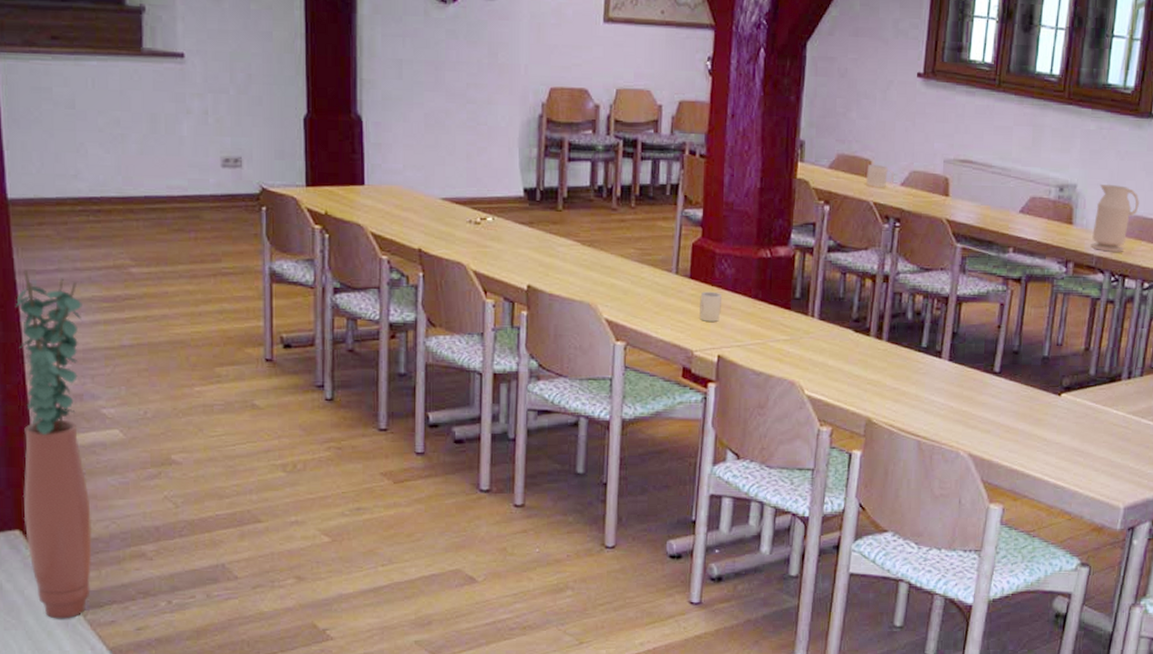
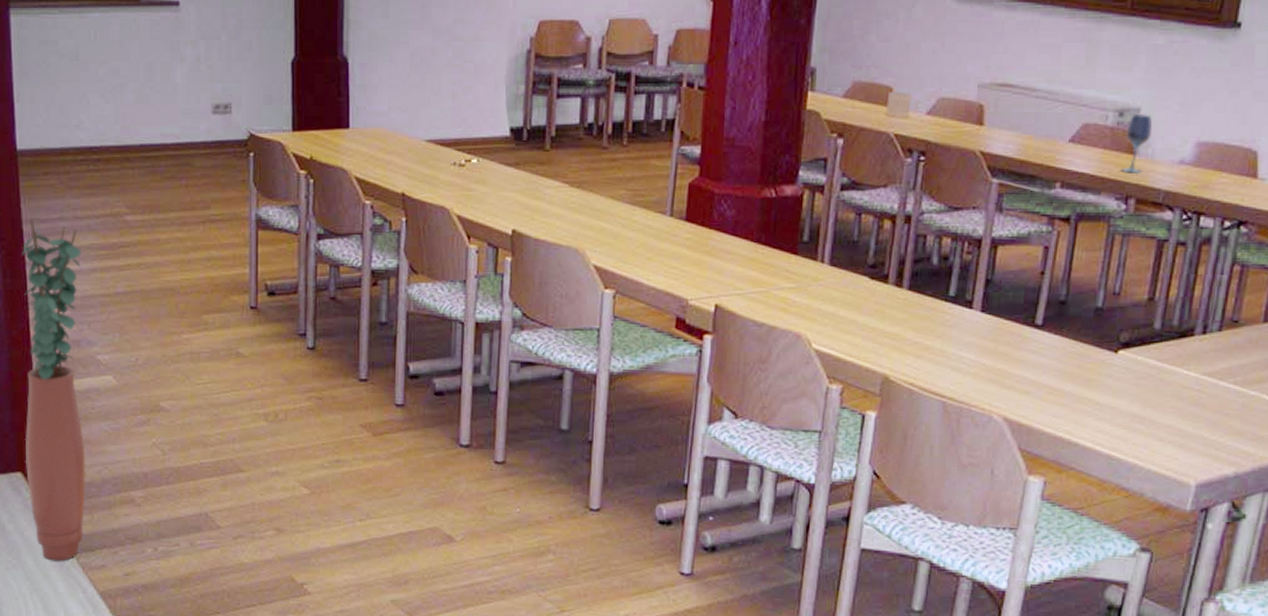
mug: present [700,291,721,322] -> none [696,235,720,268]
wineglass: none [1061,190,1087,242] -> present [1120,114,1153,175]
water jug: present [1090,184,1139,252] -> none [1157,106,1220,186]

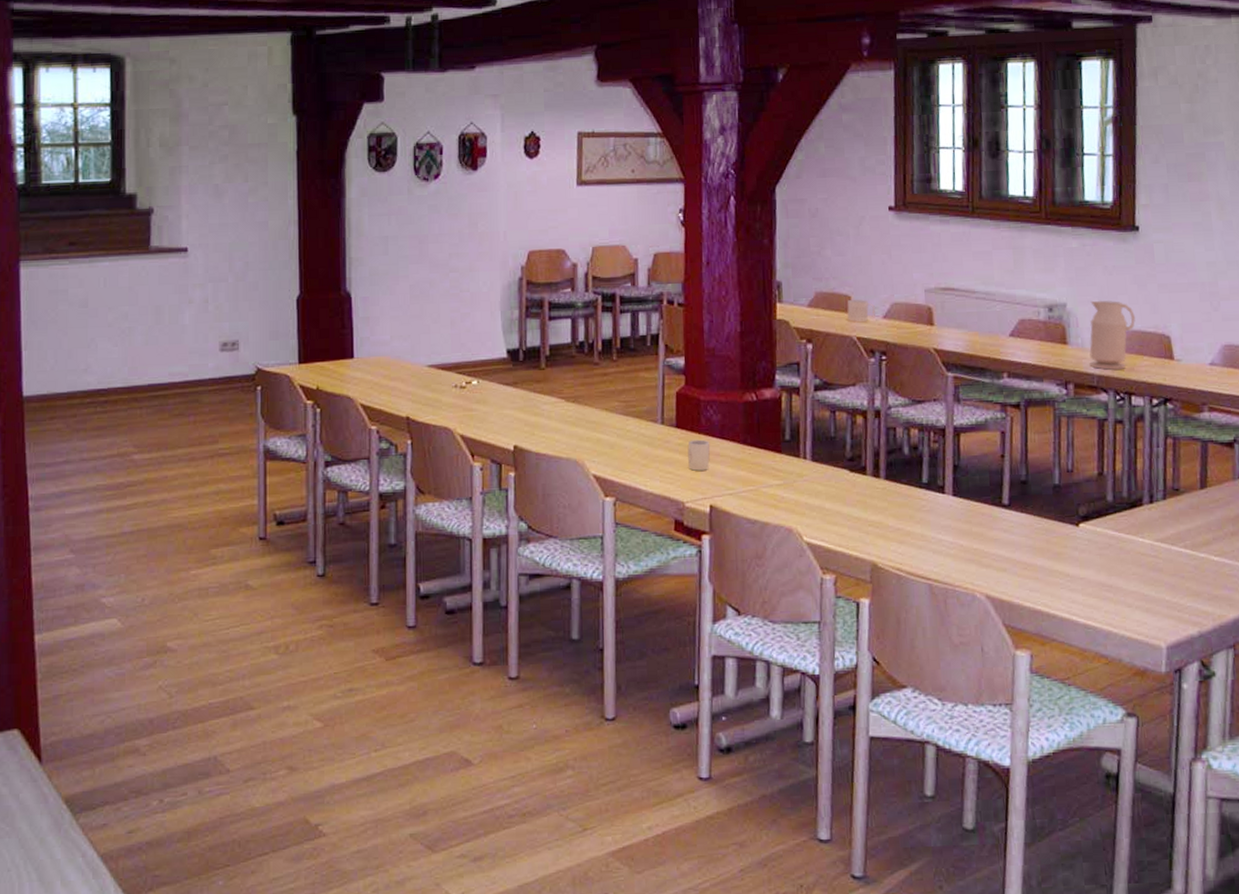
vase: present [21,219,86,562] -> none [22,464,87,824]
mug: none [696,235,720,268] -> present [687,439,710,471]
wineglass: present [1120,114,1153,175] -> none [1057,309,1079,362]
water jug: none [1157,106,1220,186] -> present [1089,300,1135,370]

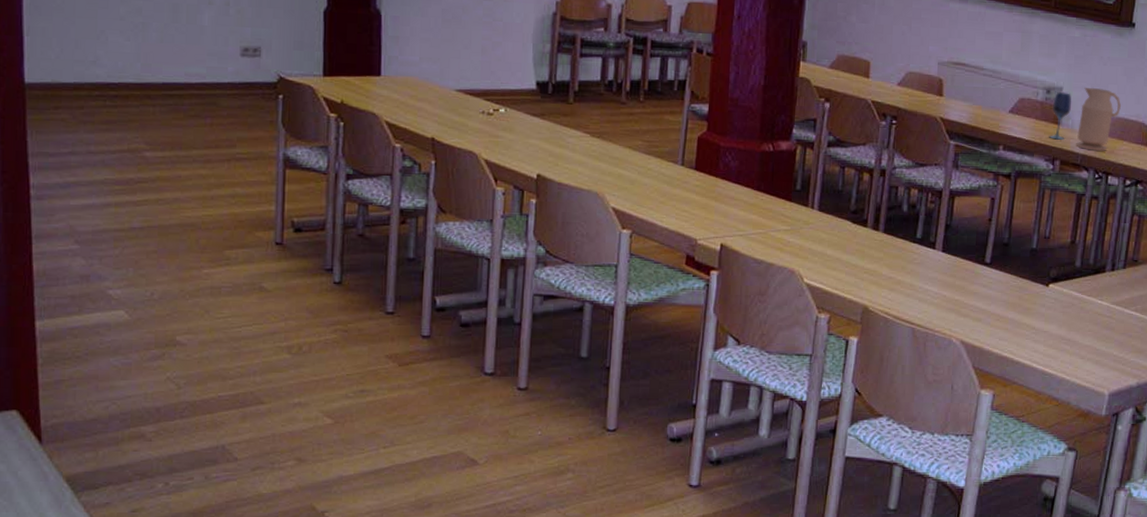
mug: present [687,439,710,471] -> none [704,182,725,212]
mug: present [847,300,875,324] -> none [865,65,891,89]
wineglass: none [1057,309,1079,362] -> present [1048,92,1072,141]

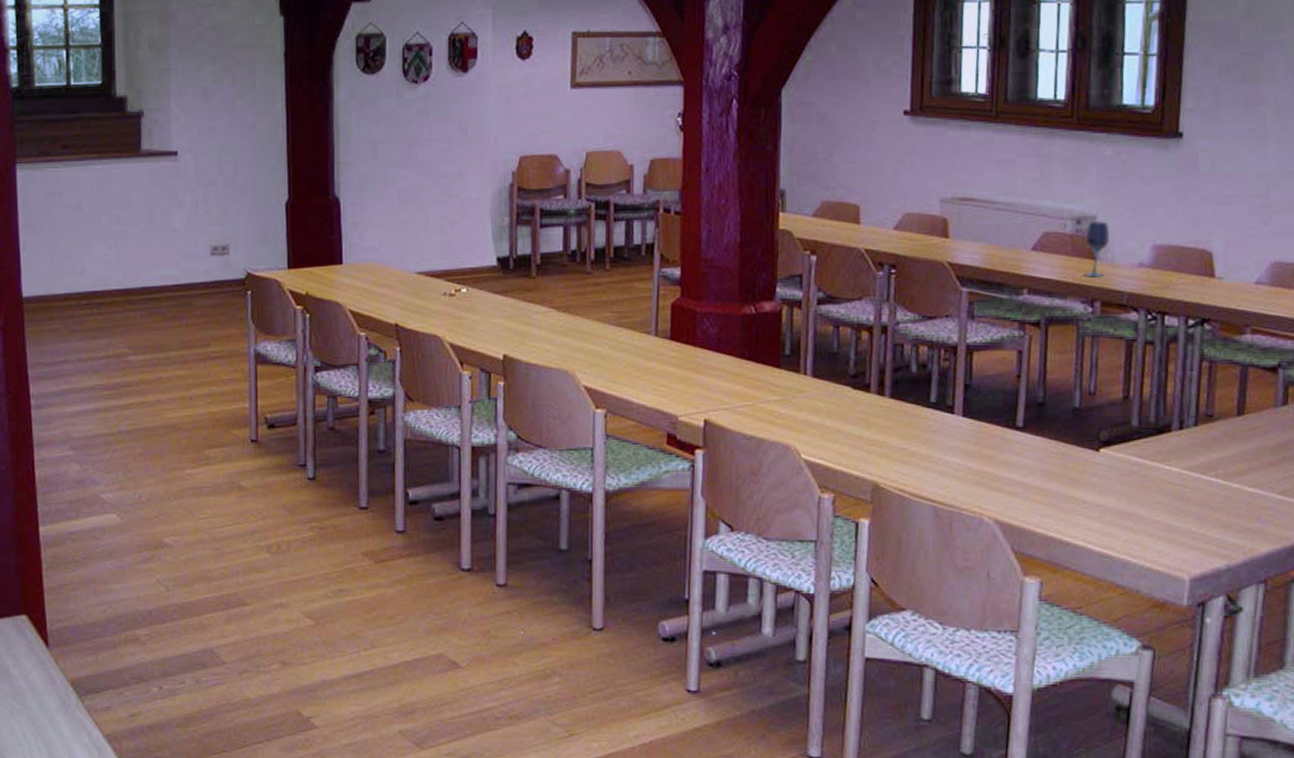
water jug: present [1076,87,1121,151] -> none [1119,212,1173,287]

